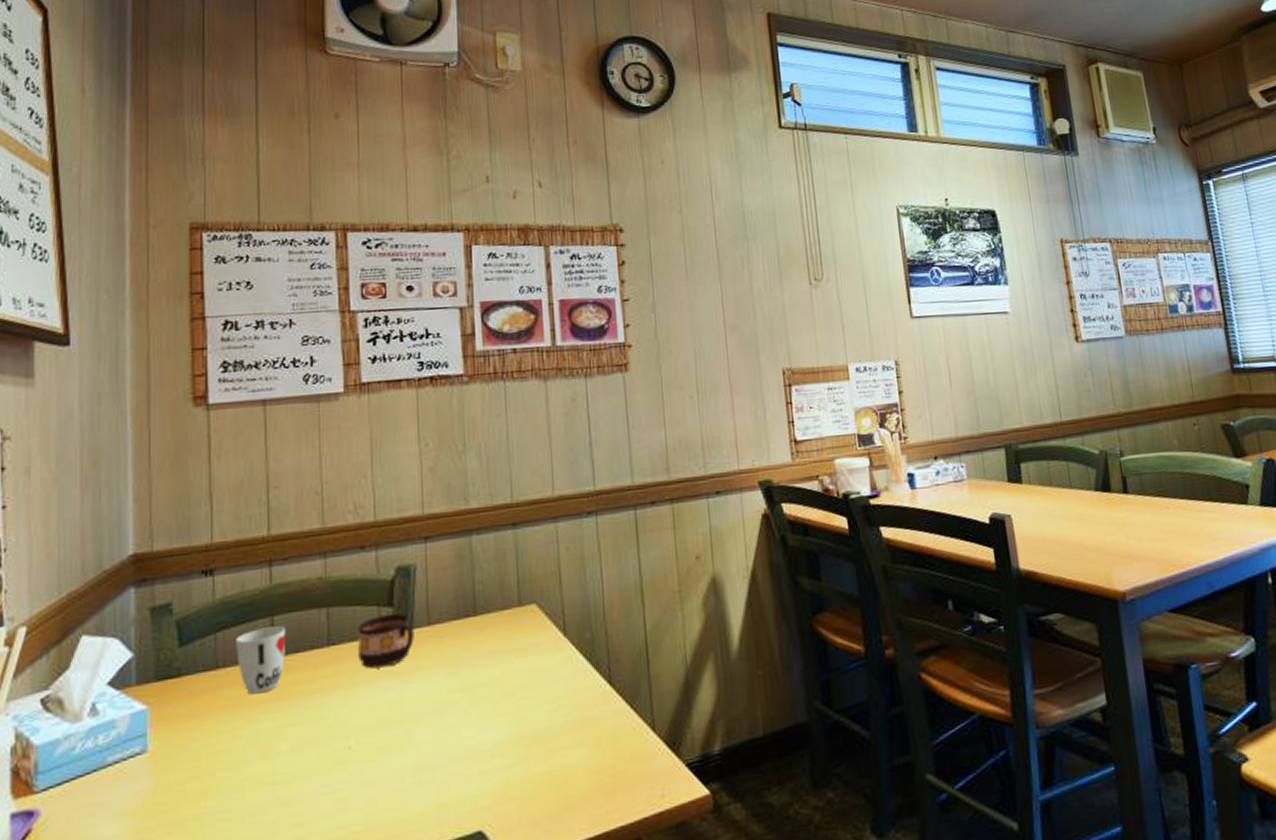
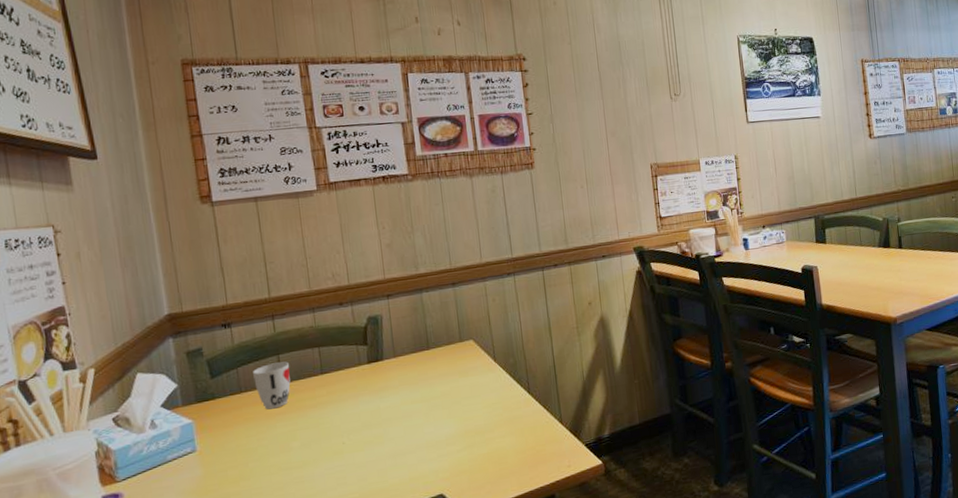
cup: present [358,613,414,669] -> none [342,350,385,389]

